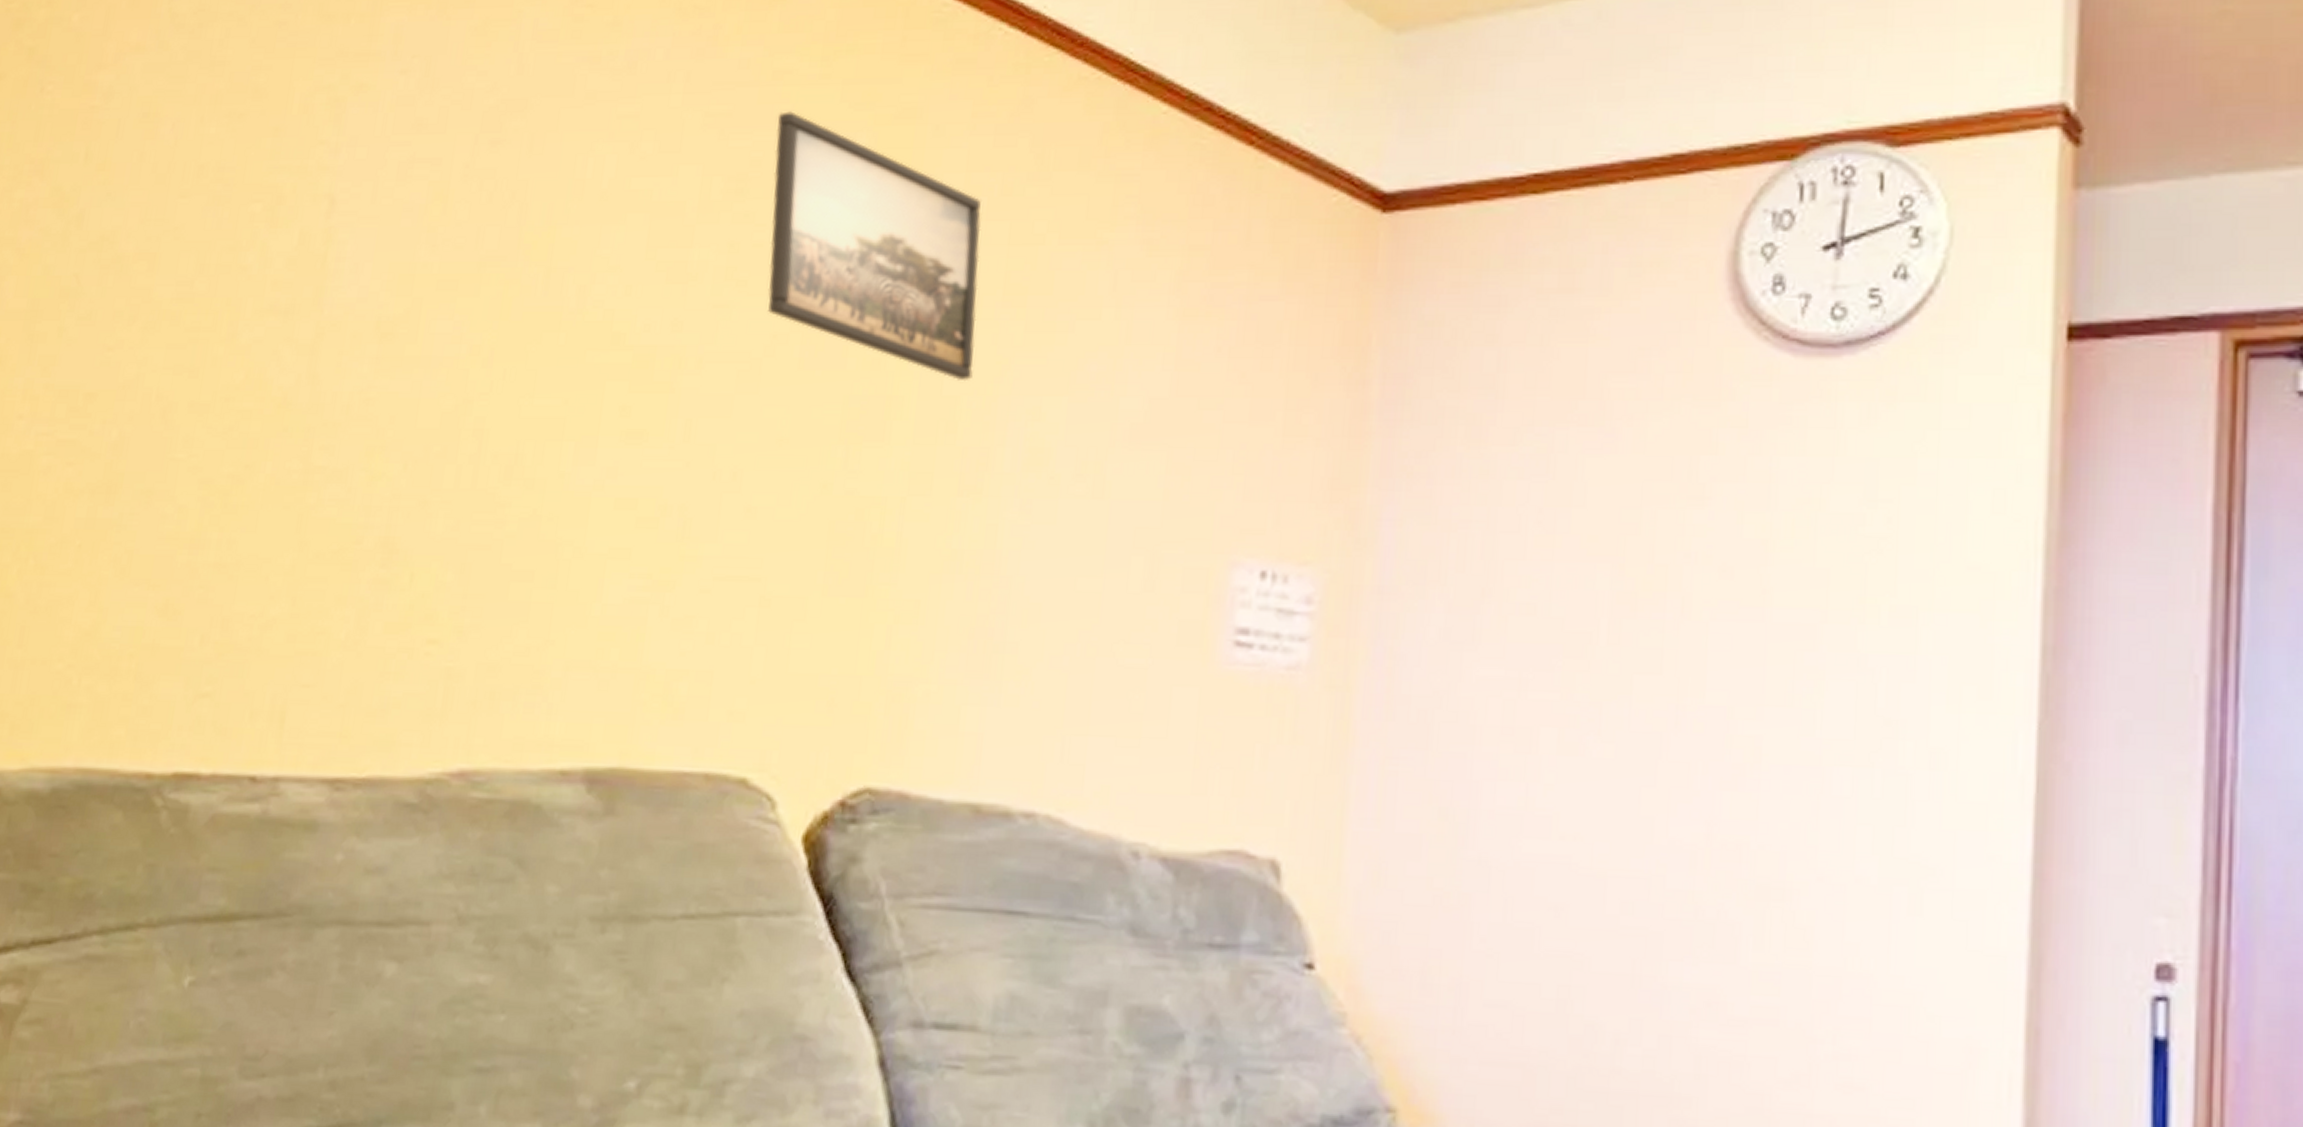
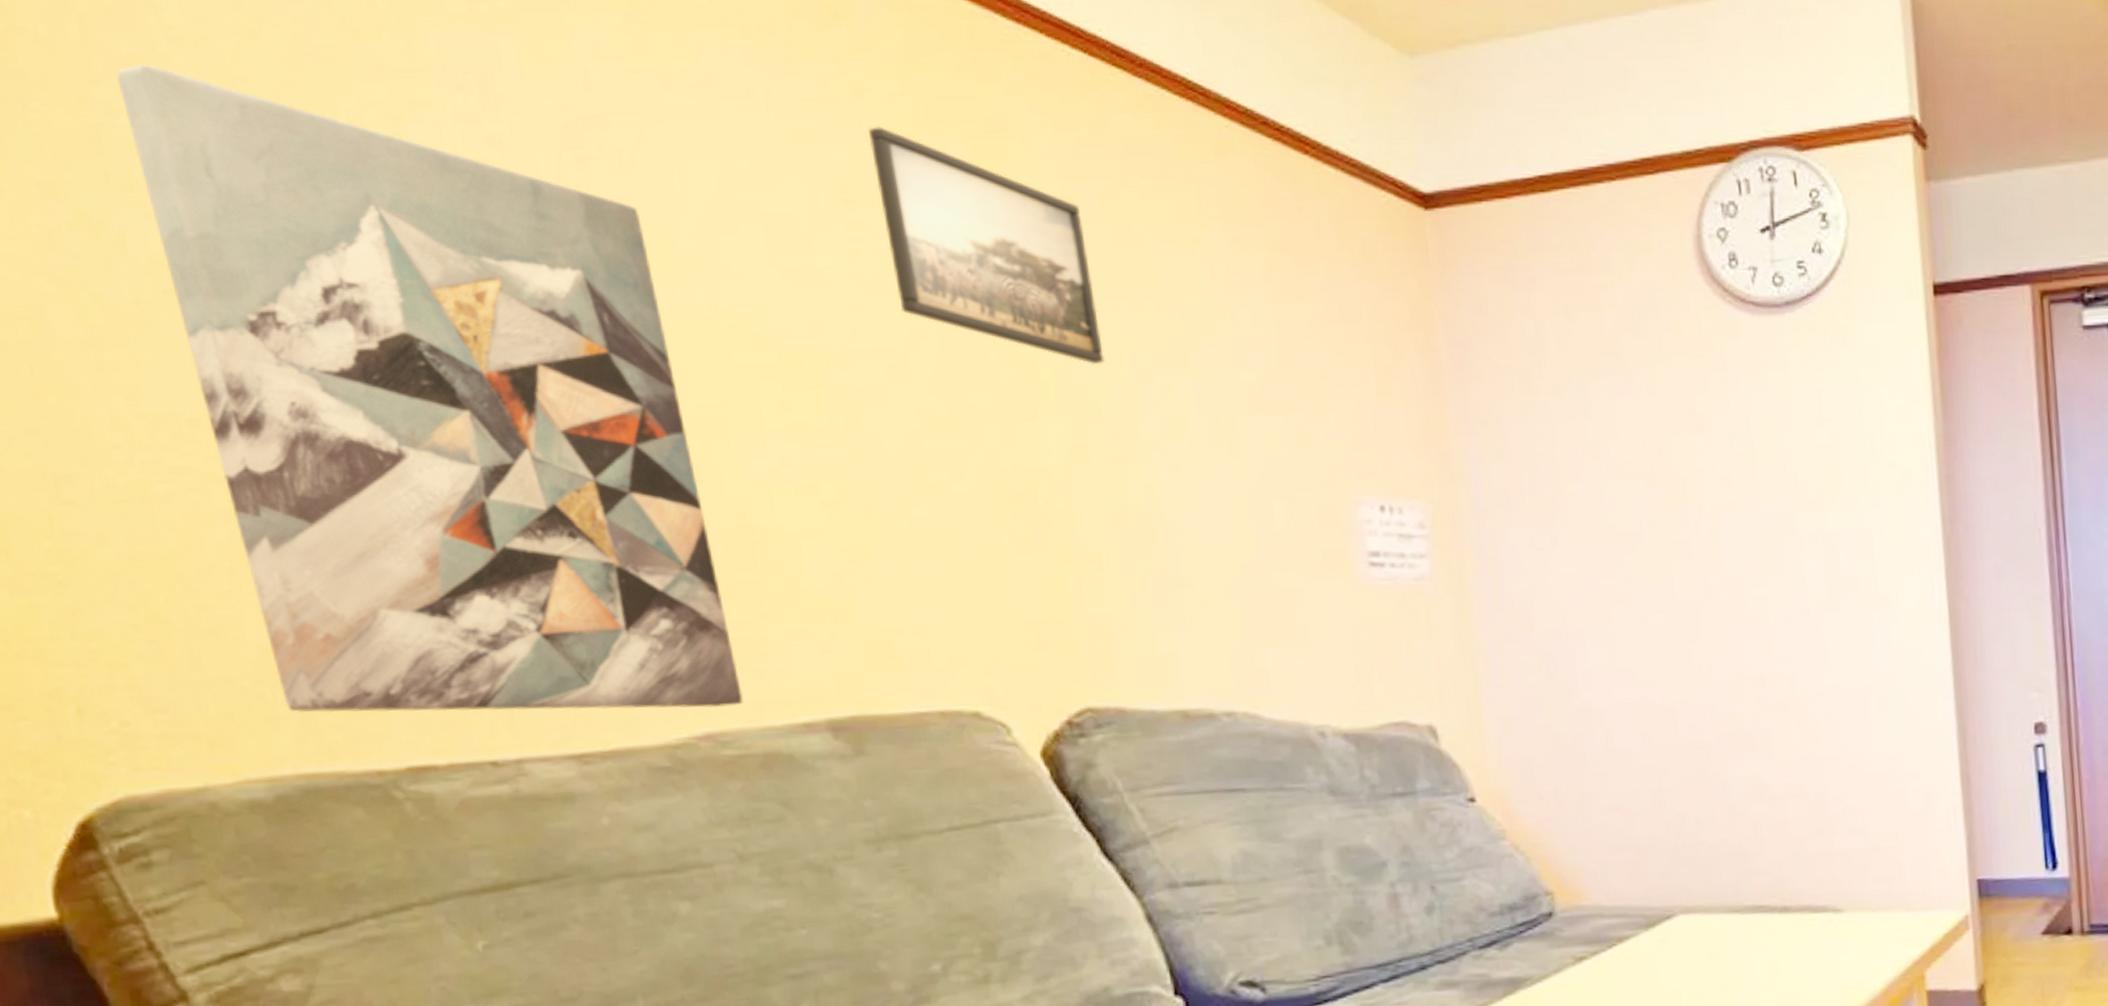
wall art: none [86,50,535,743] -> present [116,65,744,713]

